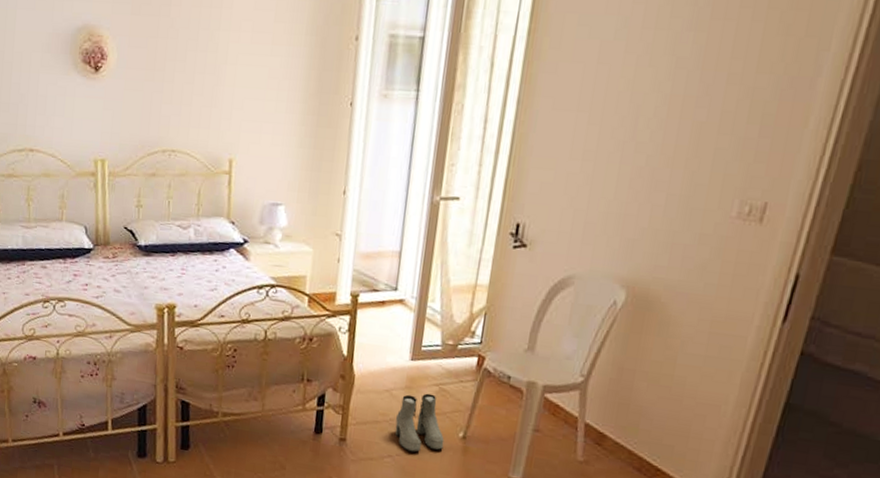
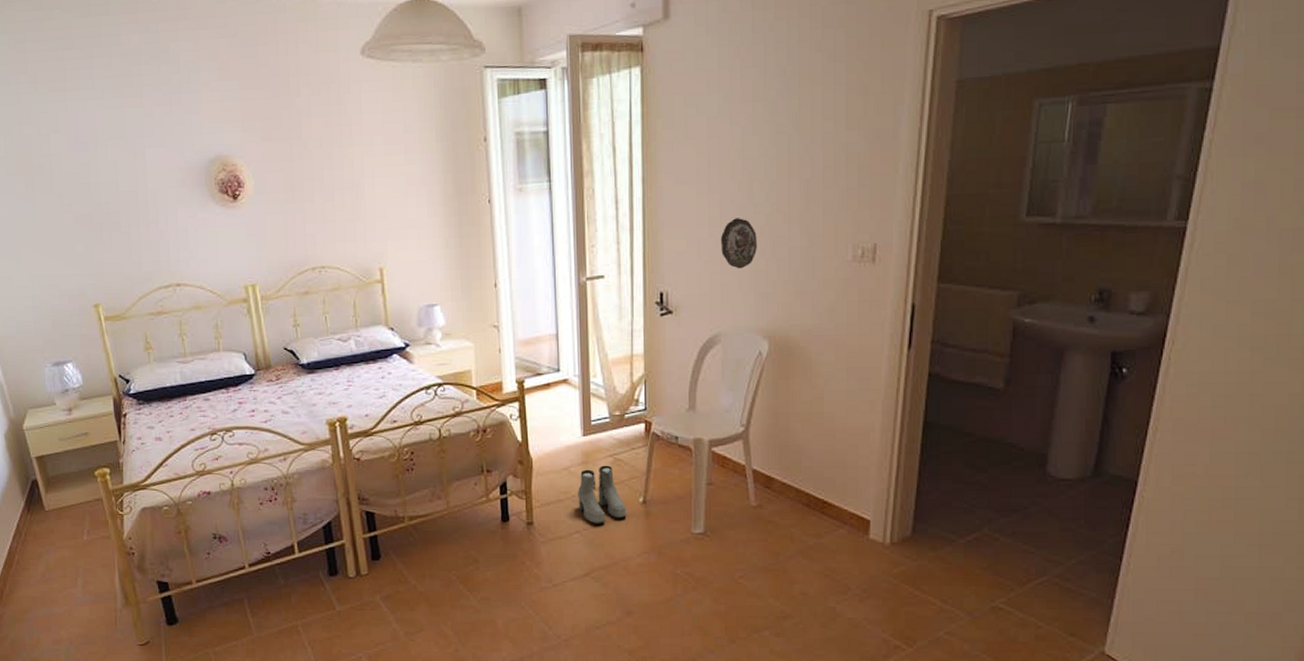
decorative plate: none [591,154,634,210] -> present [720,218,757,269]

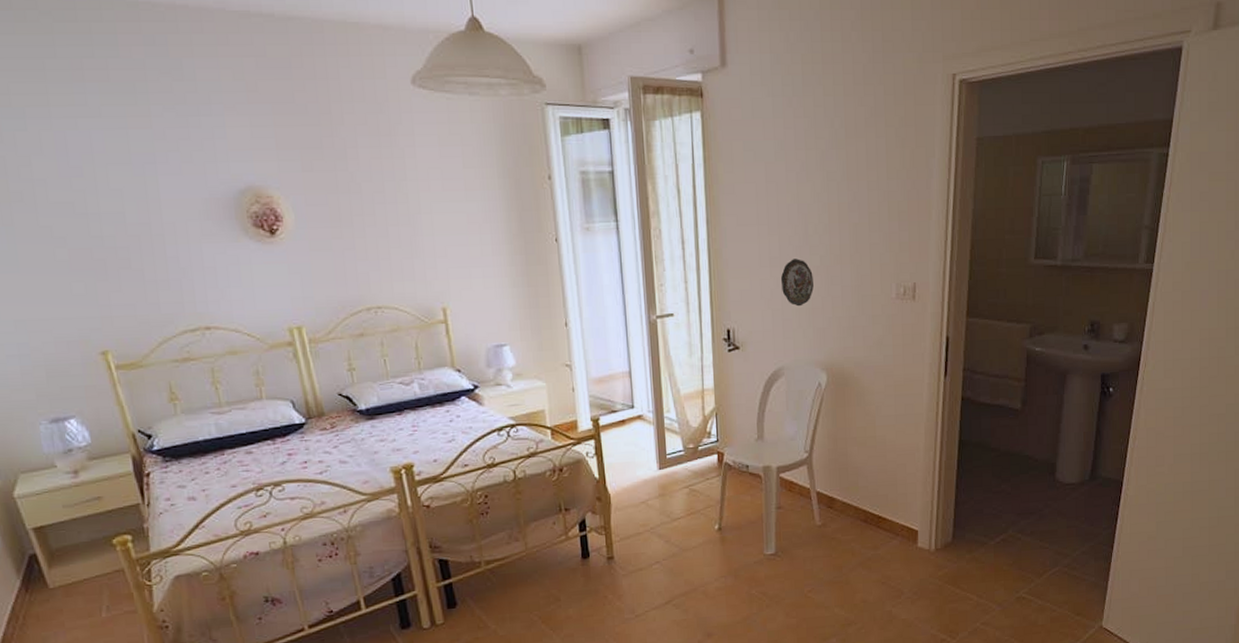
boots: present [578,465,627,524] -> none [656,496,704,554]

